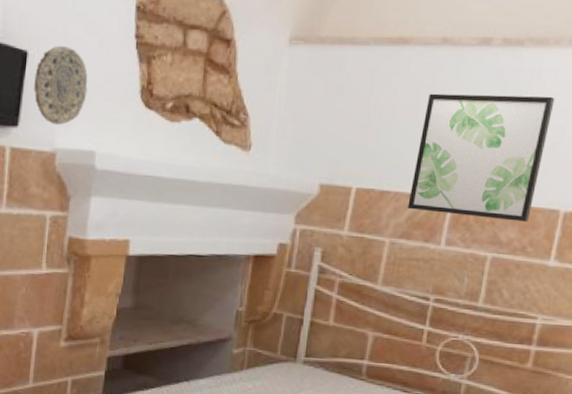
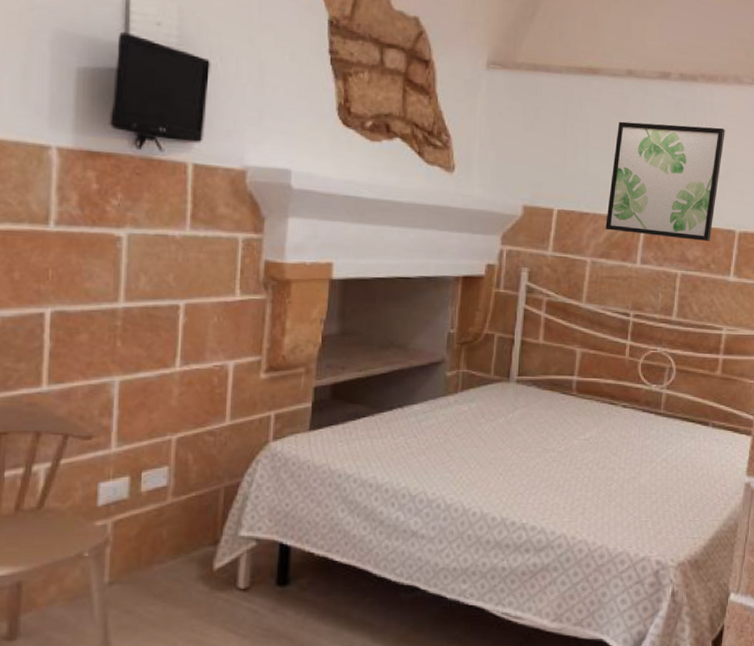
decorative plate: present [34,45,88,126] -> none [218,56,279,142]

